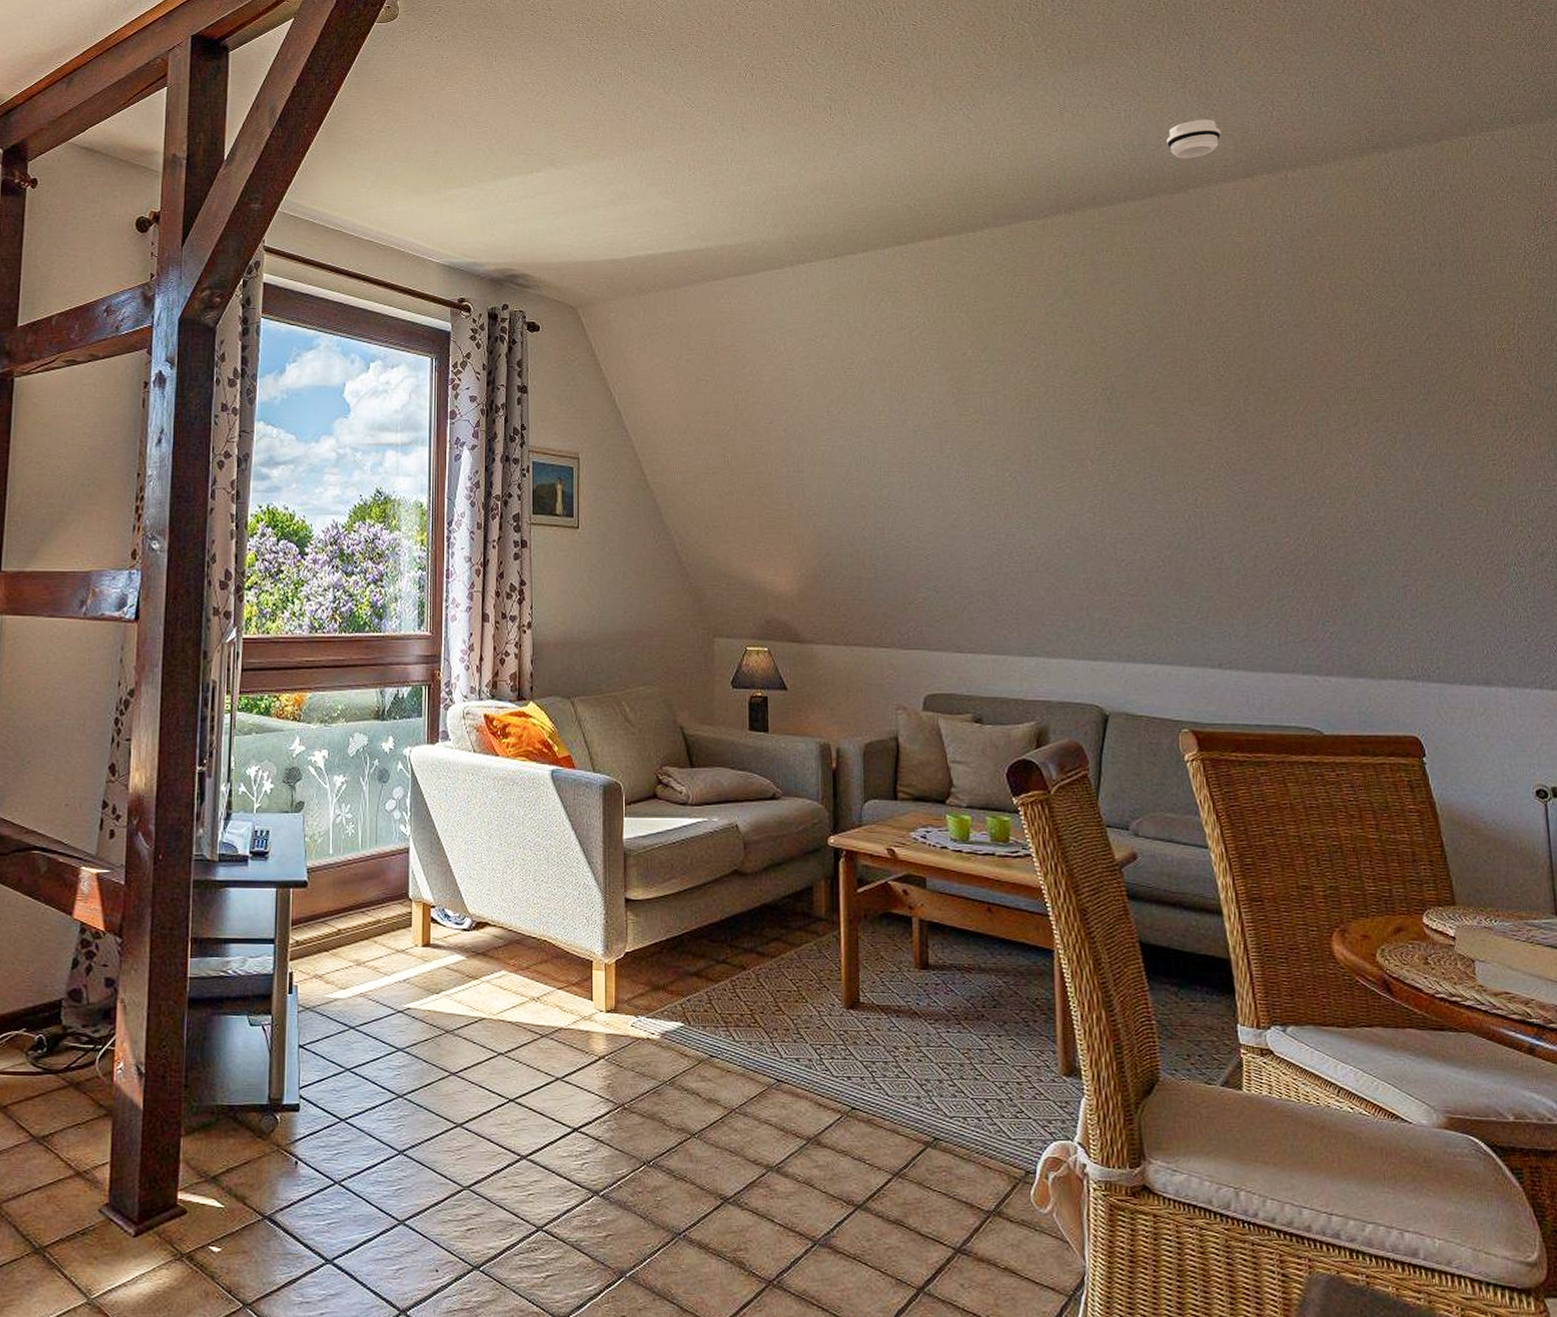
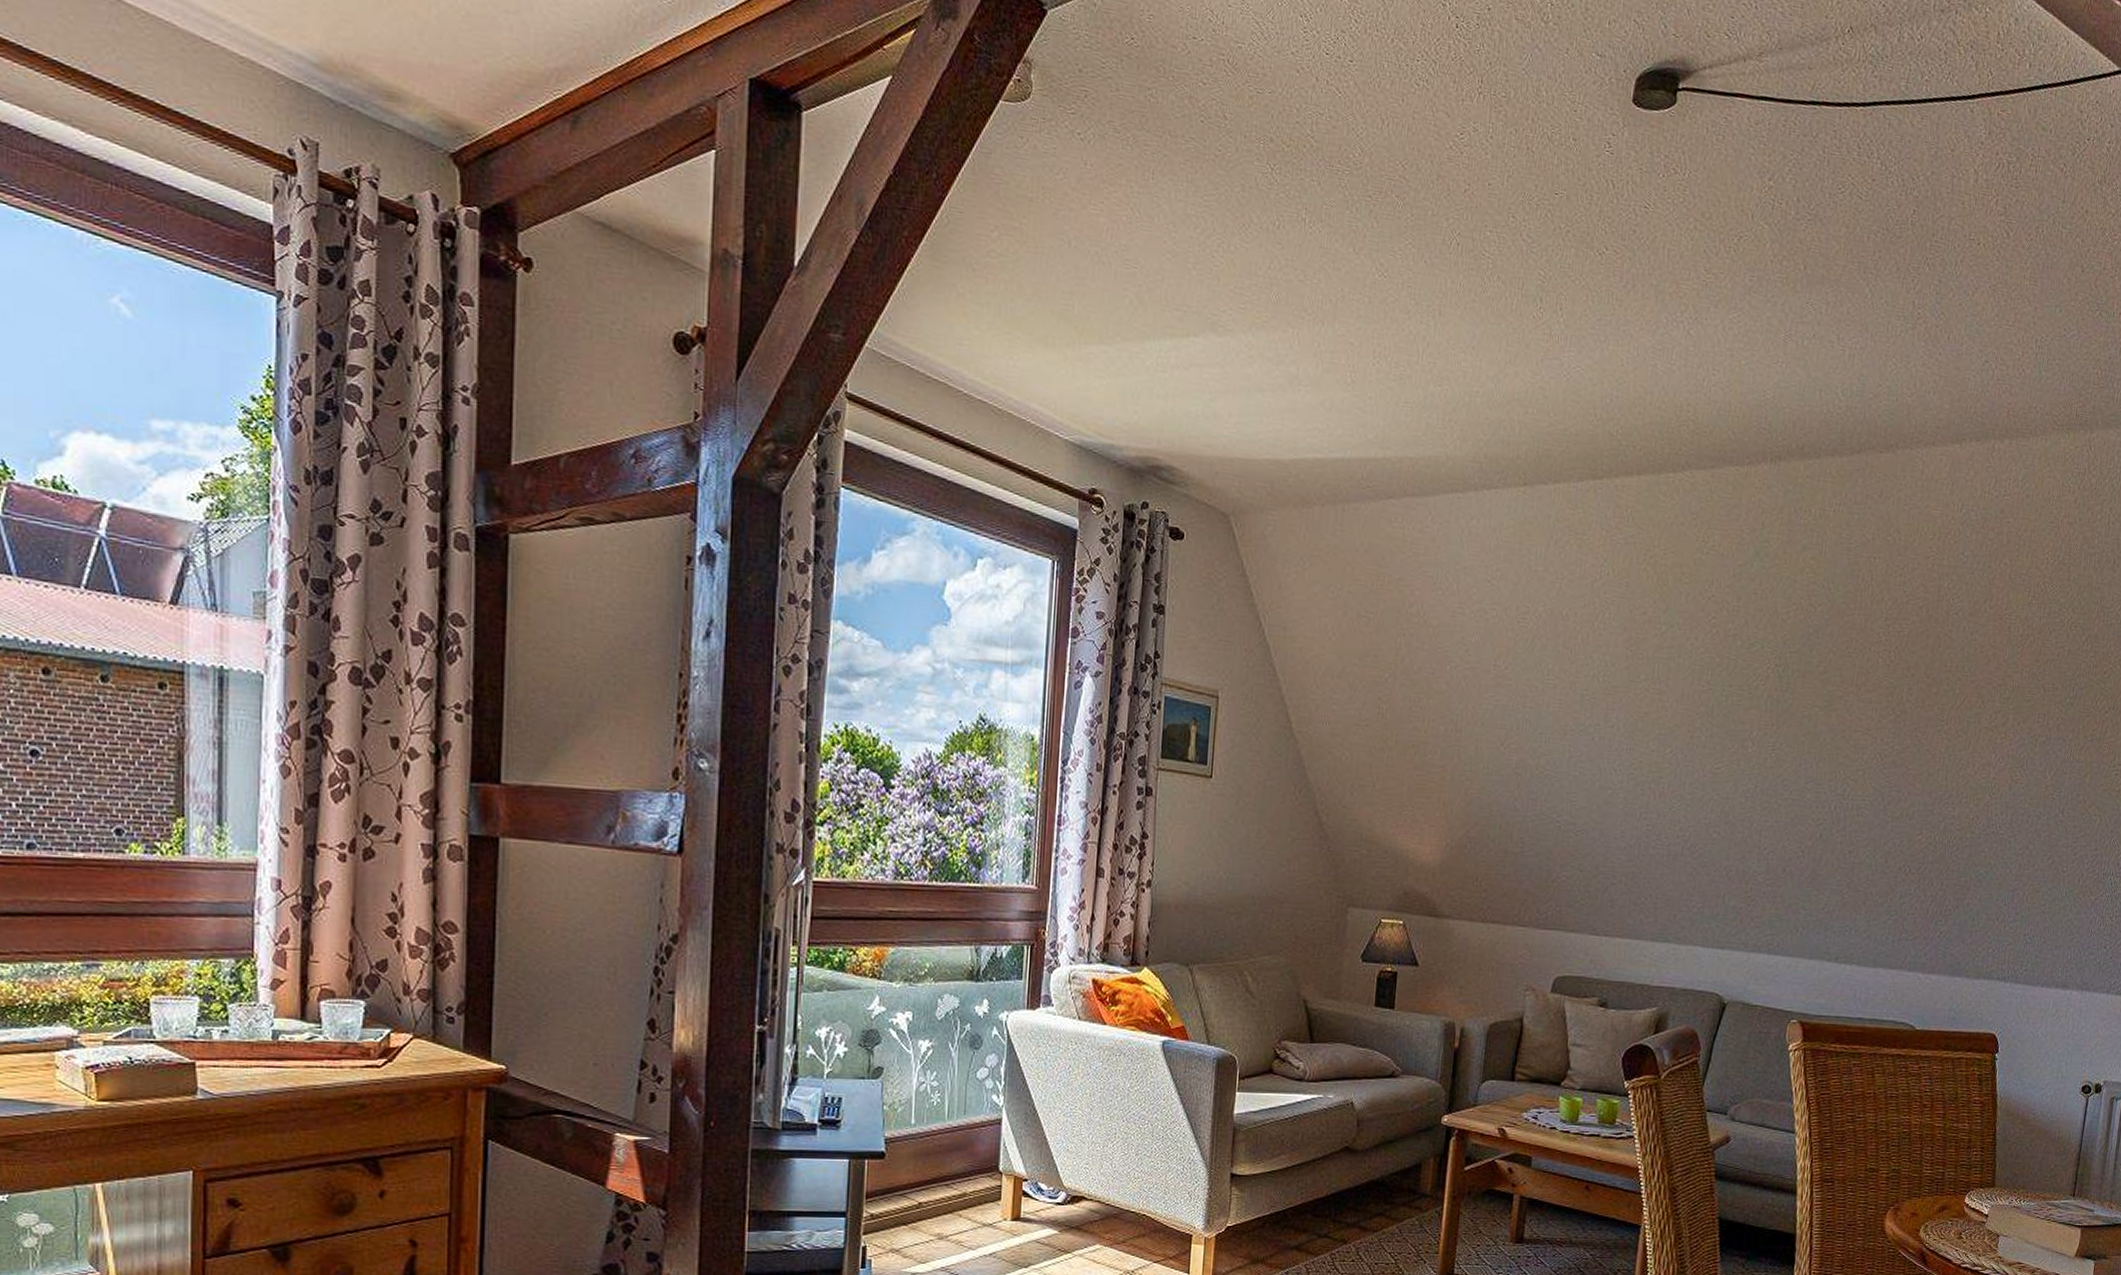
smoke detector: present [1166,119,1222,158] -> none [1885,368,1941,414]

